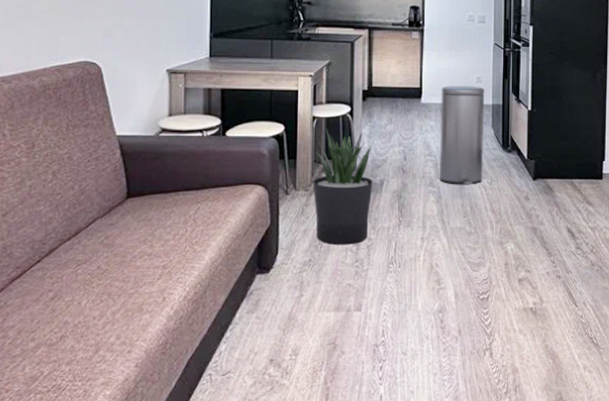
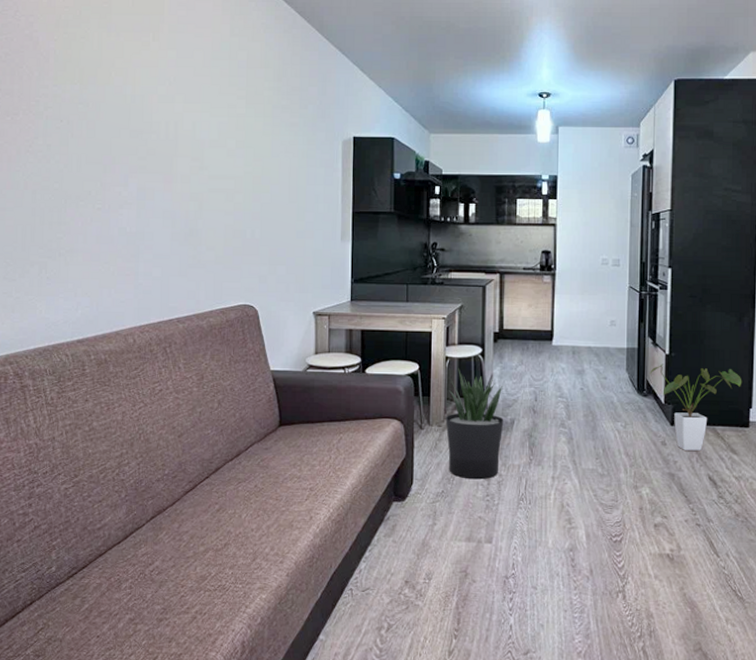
pedal bin: present [440,86,485,185] -> none [571,329,619,428]
house plant: none [514,119,596,204] -> present [650,364,742,451]

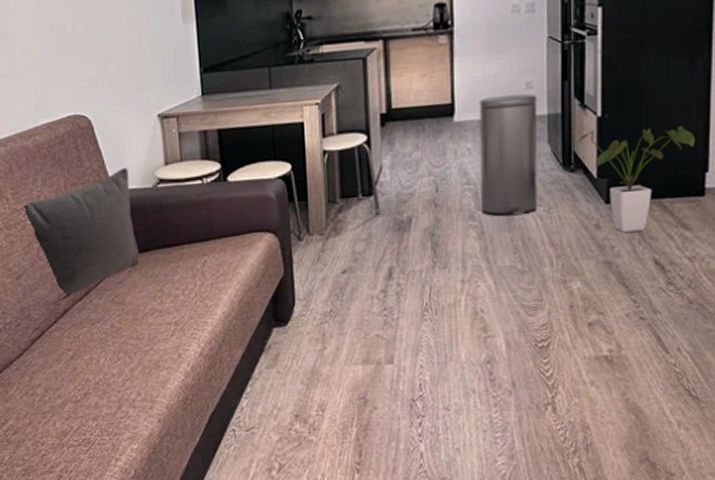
pillow: none [193,352,286,462] -> present [24,167,140,305]
planter: present [445,367,504,480] -> none [328,162,399,293]
pedal bin: none [571,329,619,428] -> present [479,93,538,217]

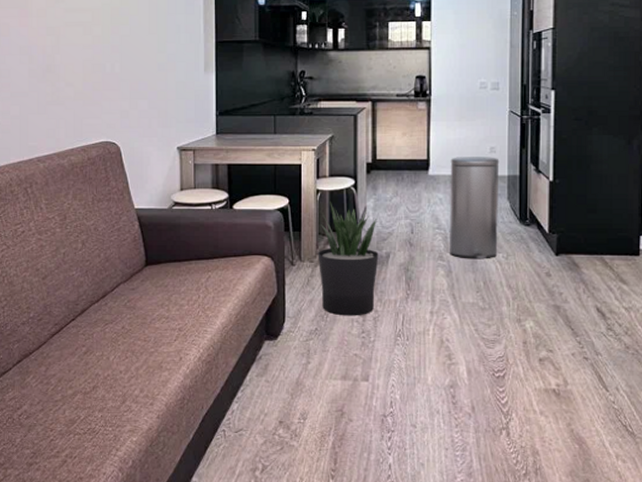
pillow: present [24,167,140,305] -> none [55,190,152,304]
planter: none [328,162,399,293] -> present [317,201,379,316]
house plant: present [577,126,696,232] -> none [532,191,632,281]

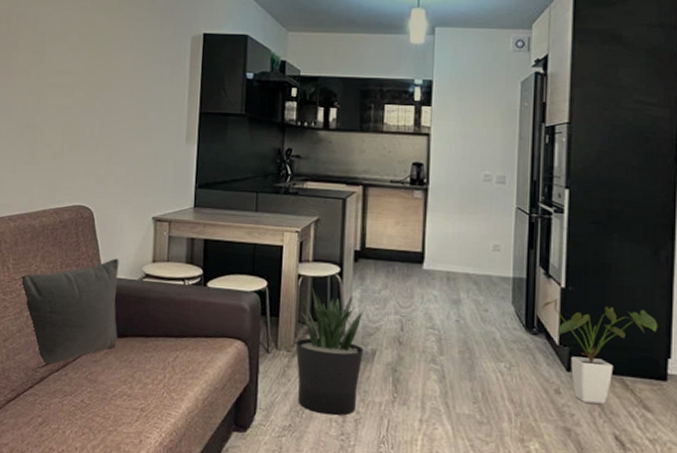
pillow: none [55,190,152,304] -> present [22,258,119,371]
pedal bin: present [450,157,500,259] -> none [444,252,504,367]
house plant: none [532,191,632,281] -> present [541,298,658,404]

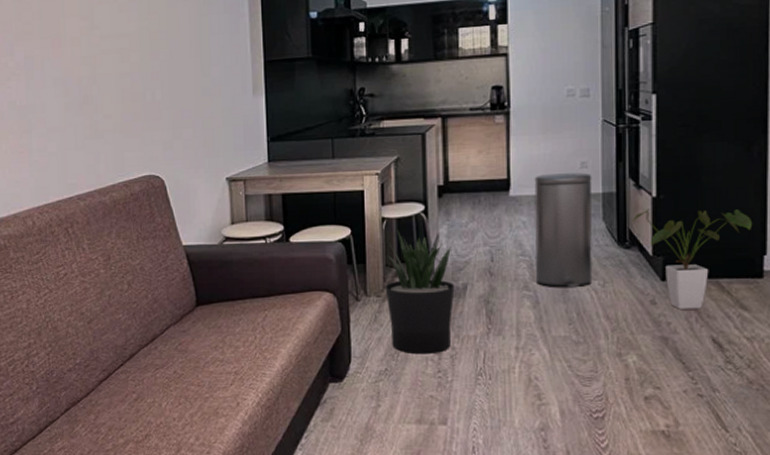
pillow: present [22,258,119,371] -> none [99,225,204,349]
pedal bin: none [444,252,504,367] -> present [534,172,593,288]

